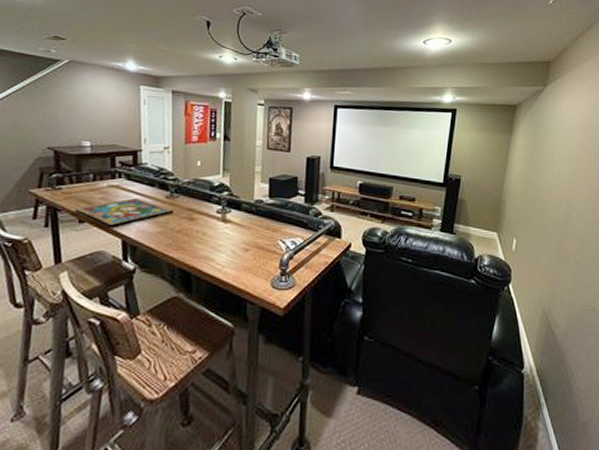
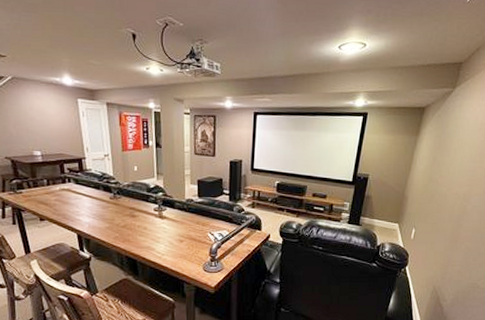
framed painting: present [75,197,174,228] -> none [36,198,118,224]

